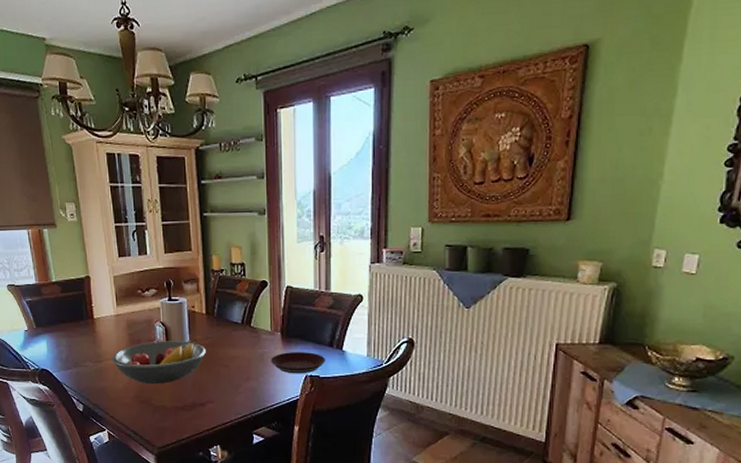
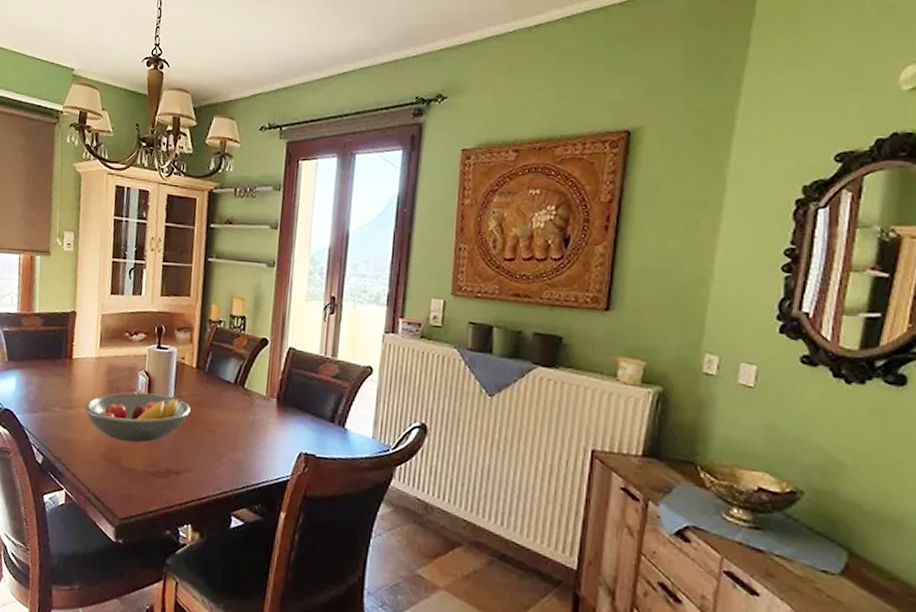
plate: present [270,352,325,374] -> none [261,422,324,451]

